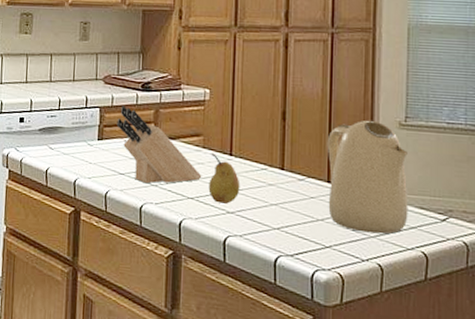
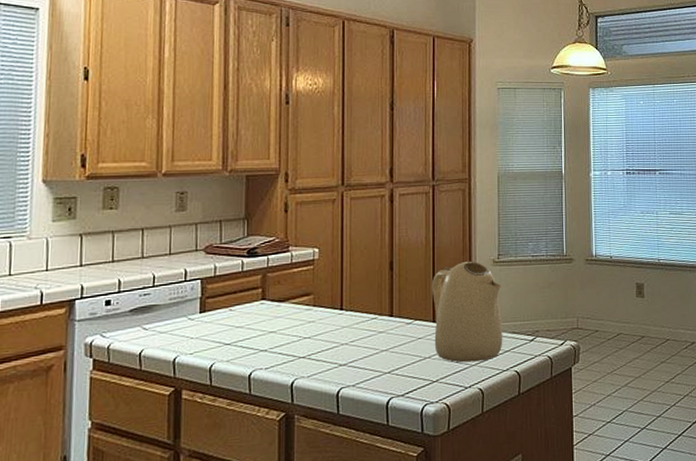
knife block: present [116,106,202,184] -> none [220,274,313,351]
fruit: present [208,153,240,205] -> none [320,310,352,359]

